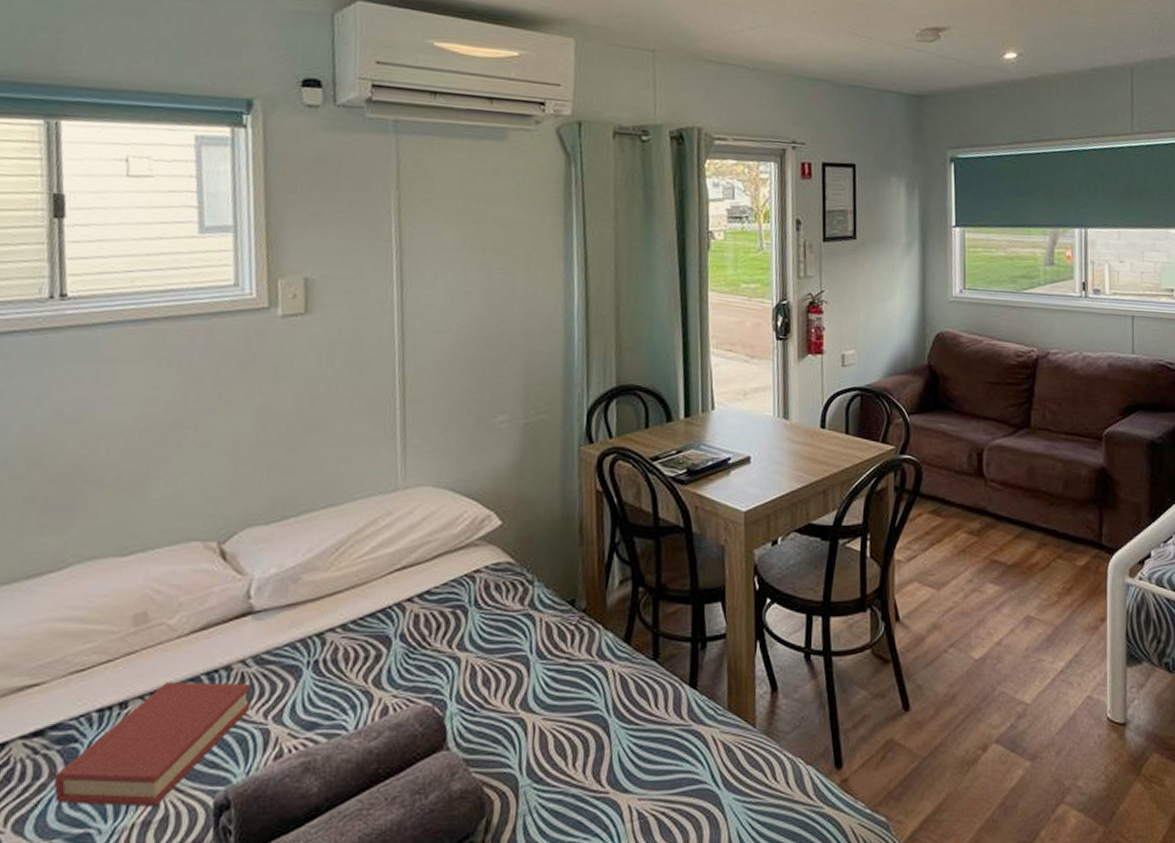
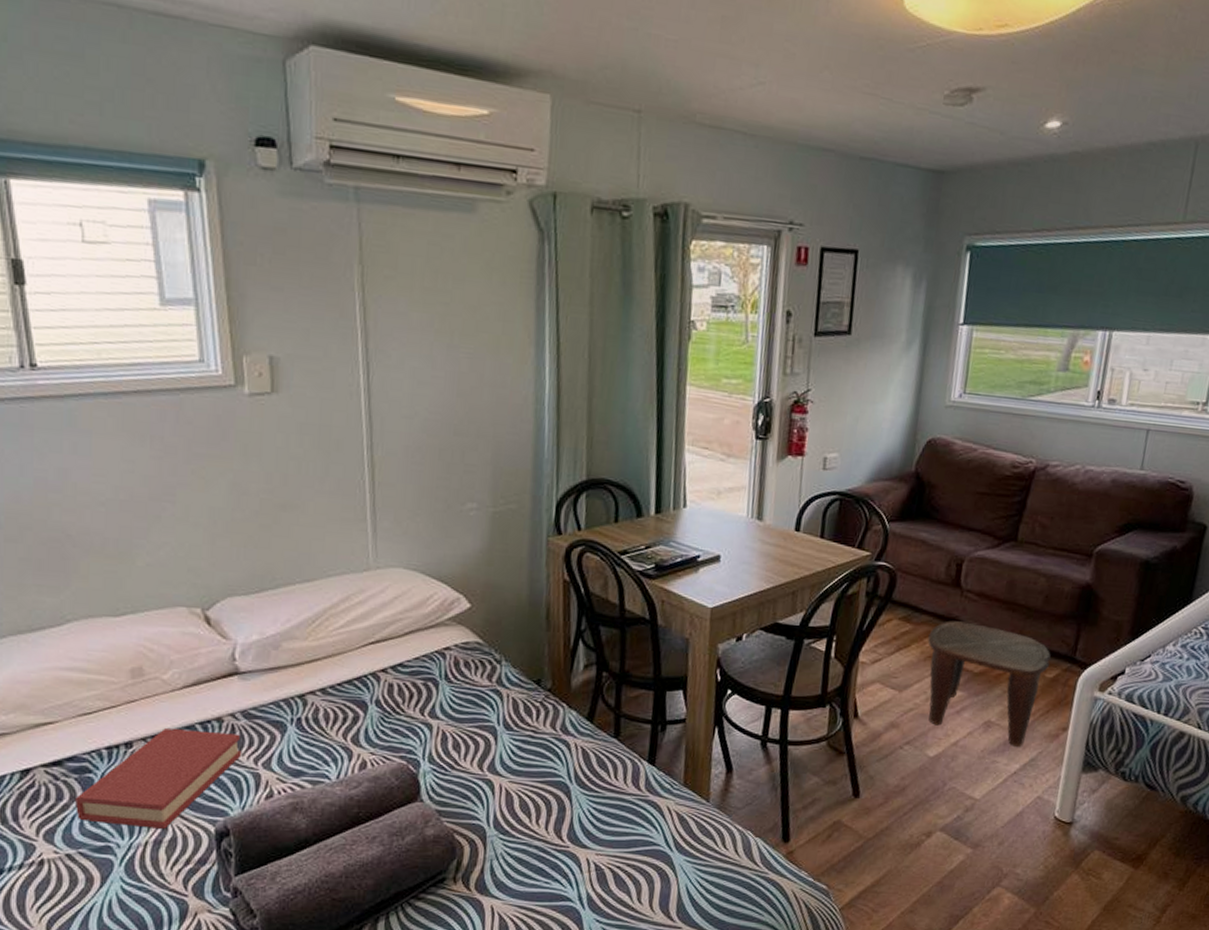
stool: none [959,512,1078,642] -> present [927,621,1051,747]

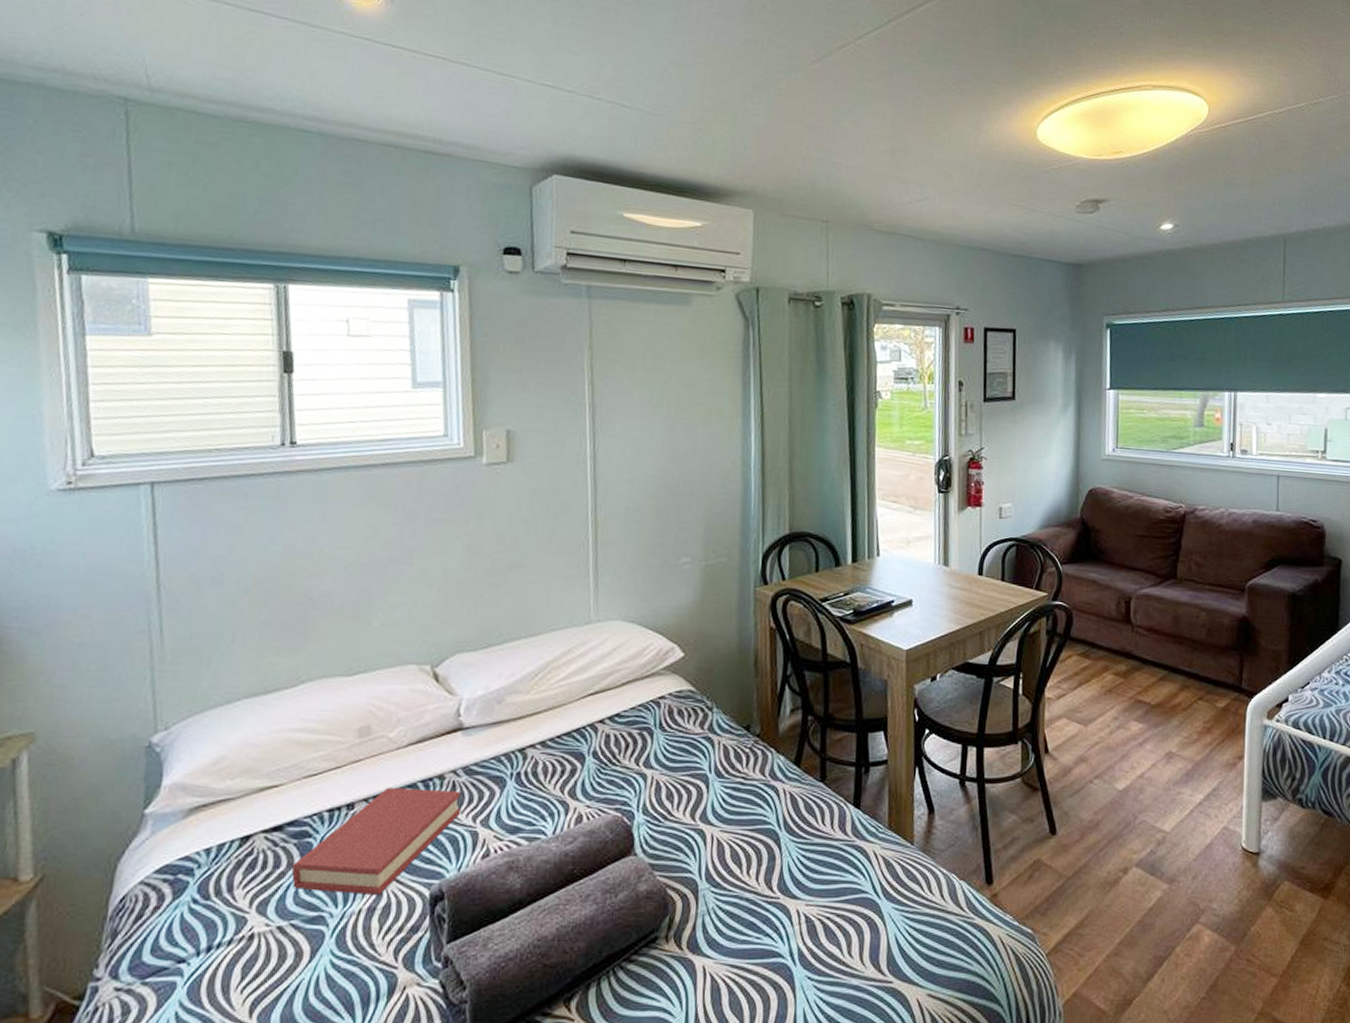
stool: present [927,621,1051,747] -> none [1106,655,1219,777]

